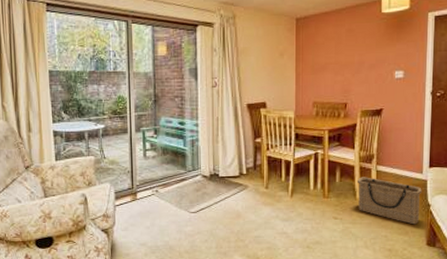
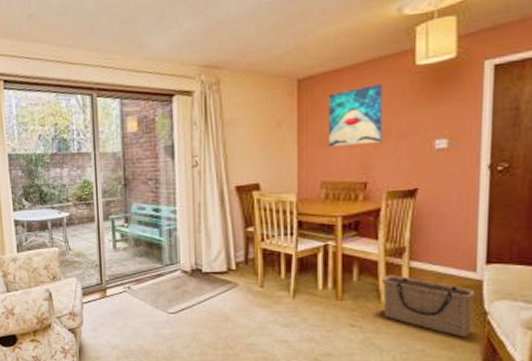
wall art: none [319,26,358,74] -> present [329,84,382,147]

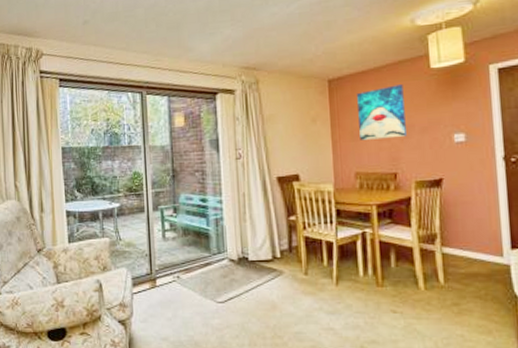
basket: present [383,275,476,338] -> none [418,261,505,322]

